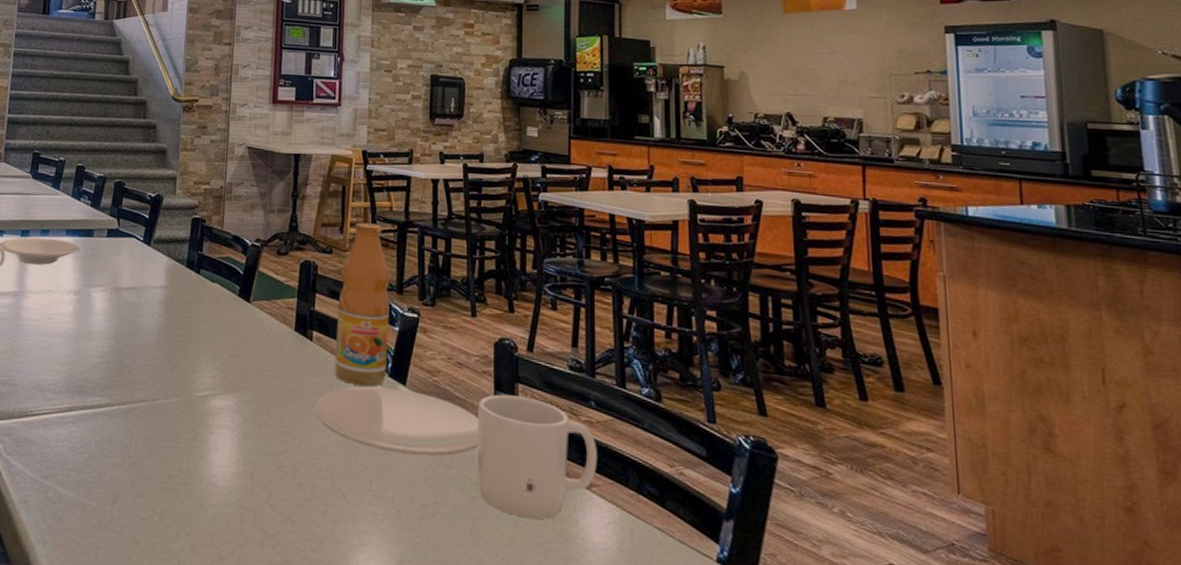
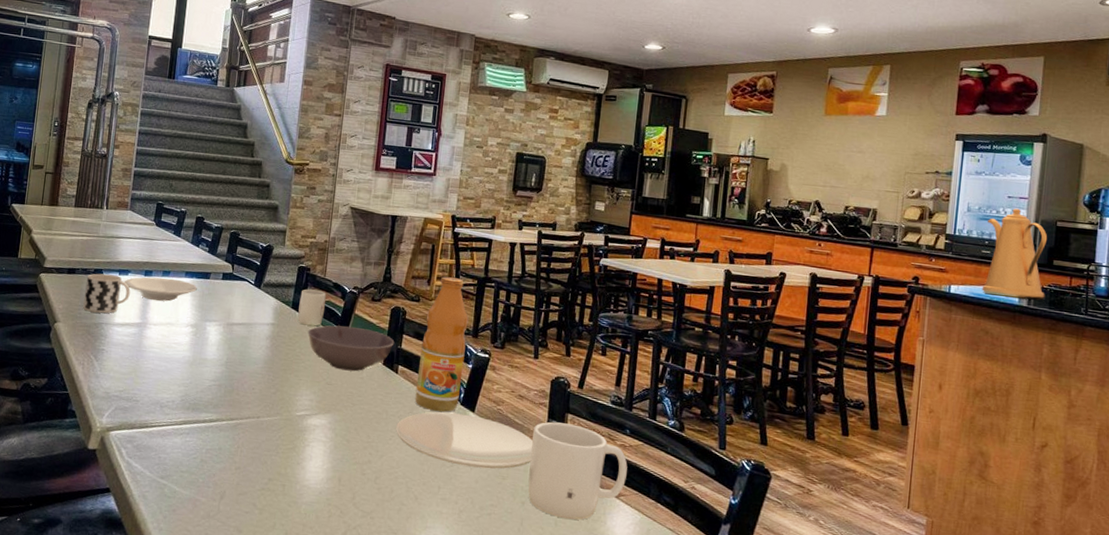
mug: none [194,244,225,288] -> present [298,289,326,327]
bowl: none [206,285,307,340] -> present [307,325,395,372]
coffee pot: none [1001,109,1089,221] -> present [981,208,1048,301]

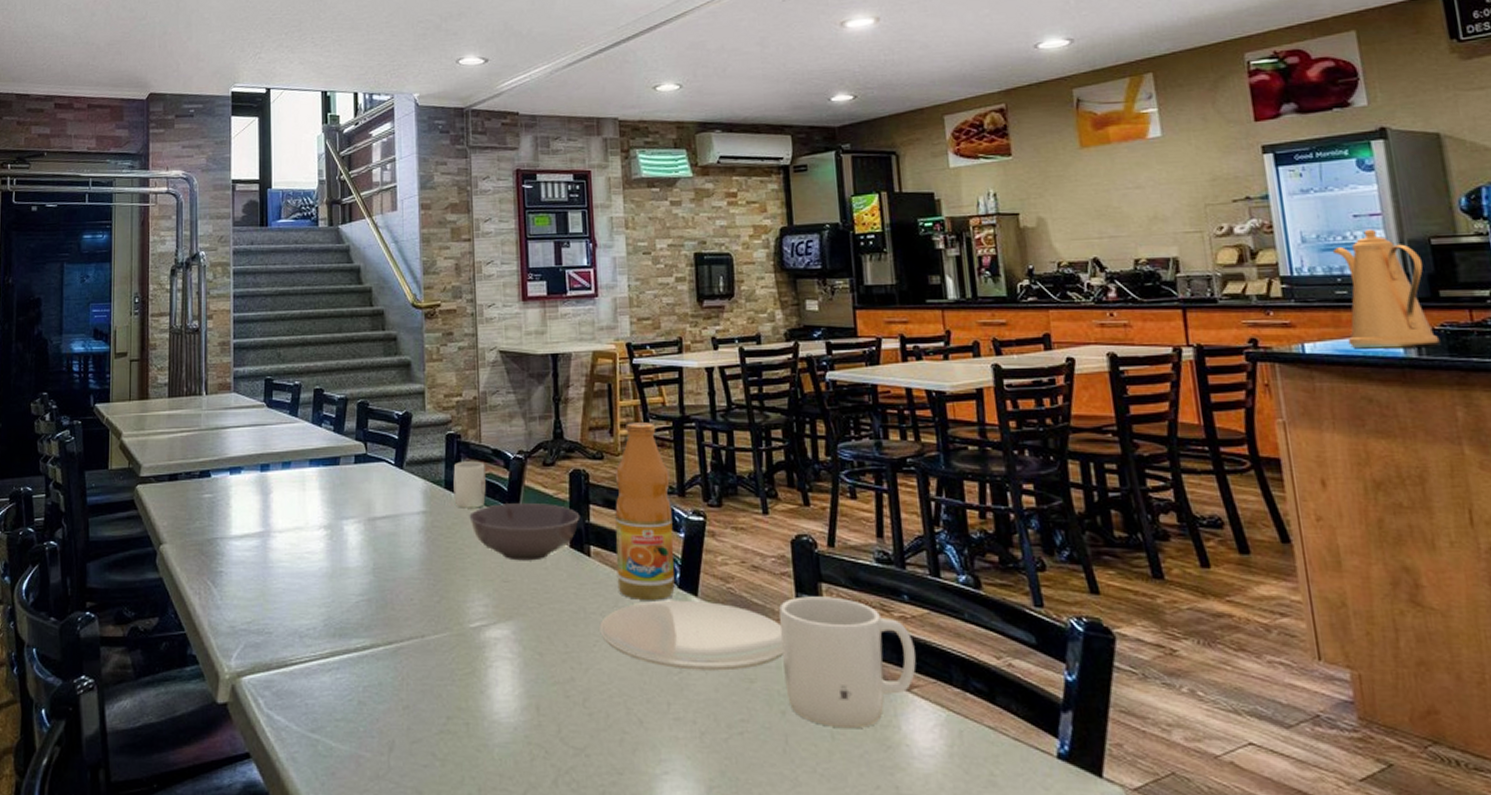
cup: present [83,273,131,314] -> none [192,475,246,526]
saucer: present [124,277,198,301] -> none [238,470,327,500]

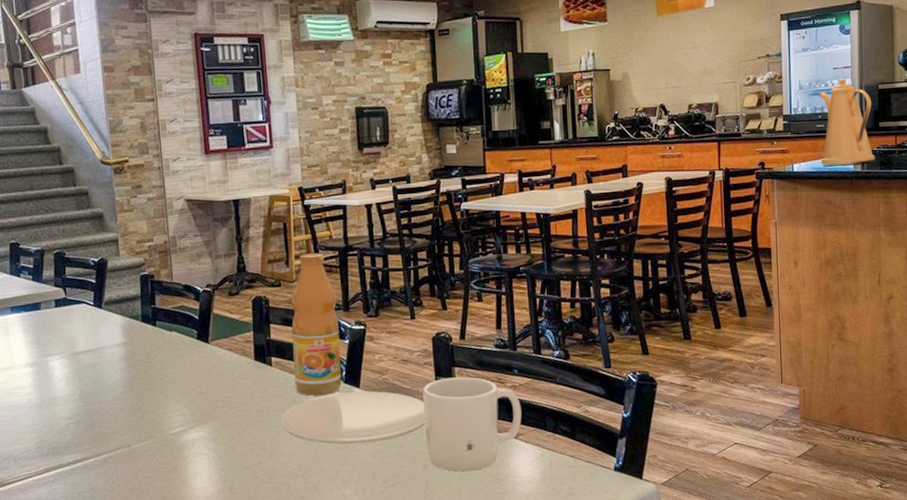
mug: present [453,461,487,508] -> none [148,296,180,337]
bowl: present [469,503,581,561] -> none [165,326,263,376]

